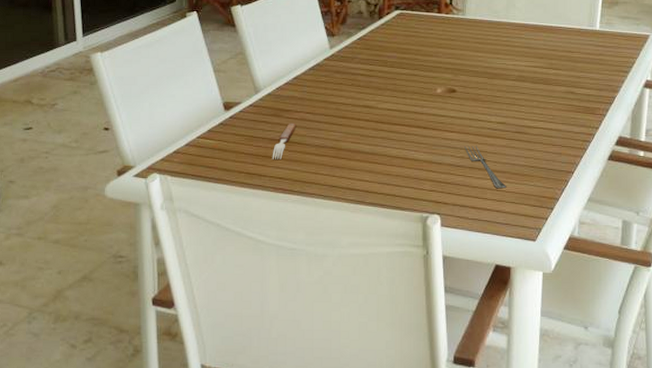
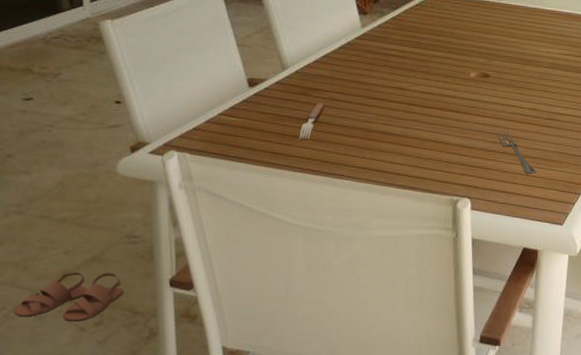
sandal: none [14,291,111,339] -> present [15,272,124,321]

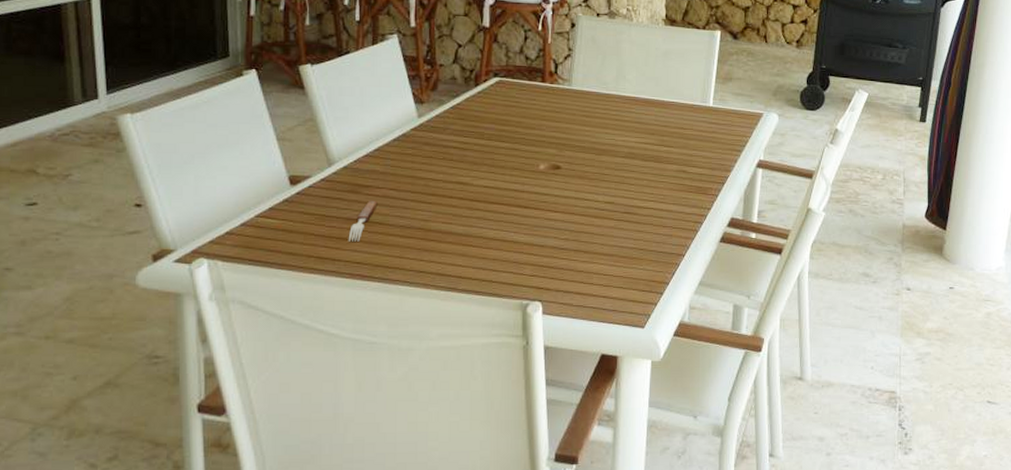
sandal: present [15,272,124,321] -> none [12,399,143,457]
fork: present [496,130,537,174] -> none [569,226,615,273]

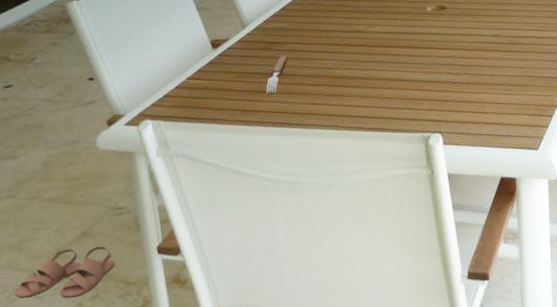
sandal: none [12,399,143,457] -> present [16,246,115,298]

